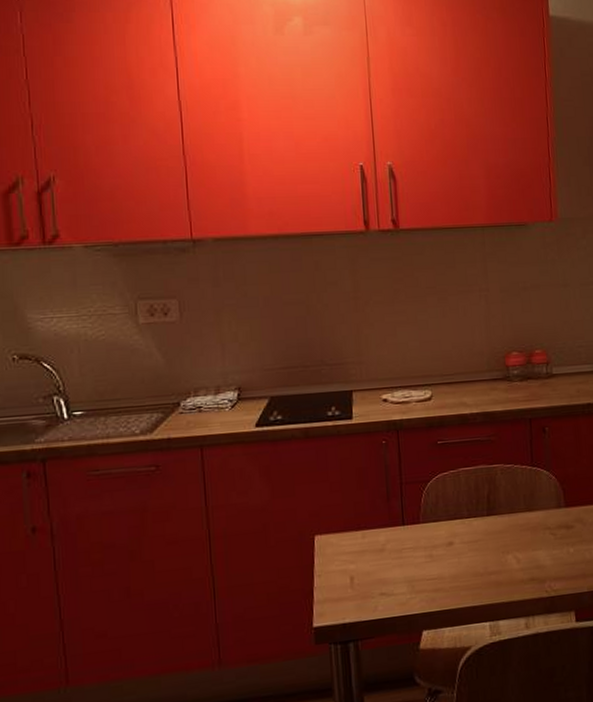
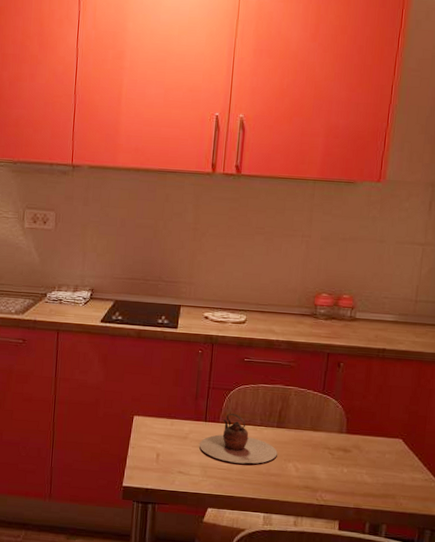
teapot: none [399,508,493,569] -> present [198,413,278,464]

